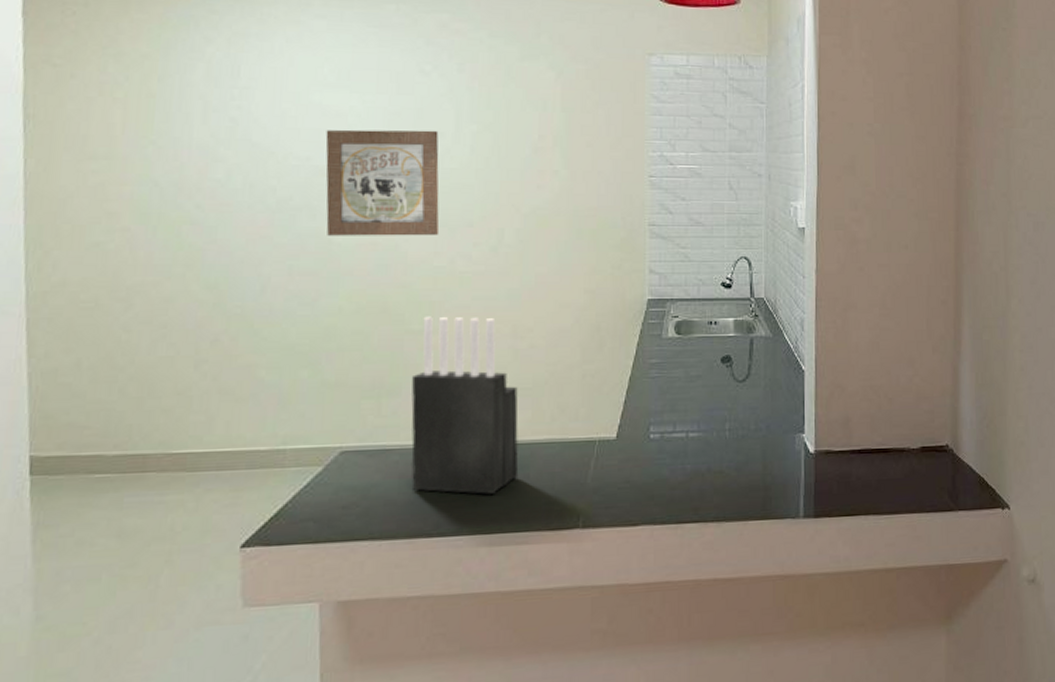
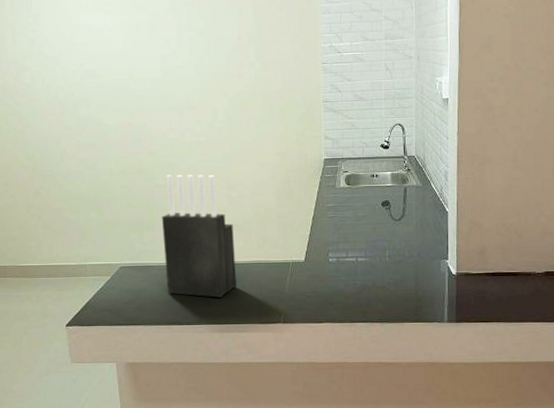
wall art: present [325,129,440,236] -> none [91,38,172,119]

